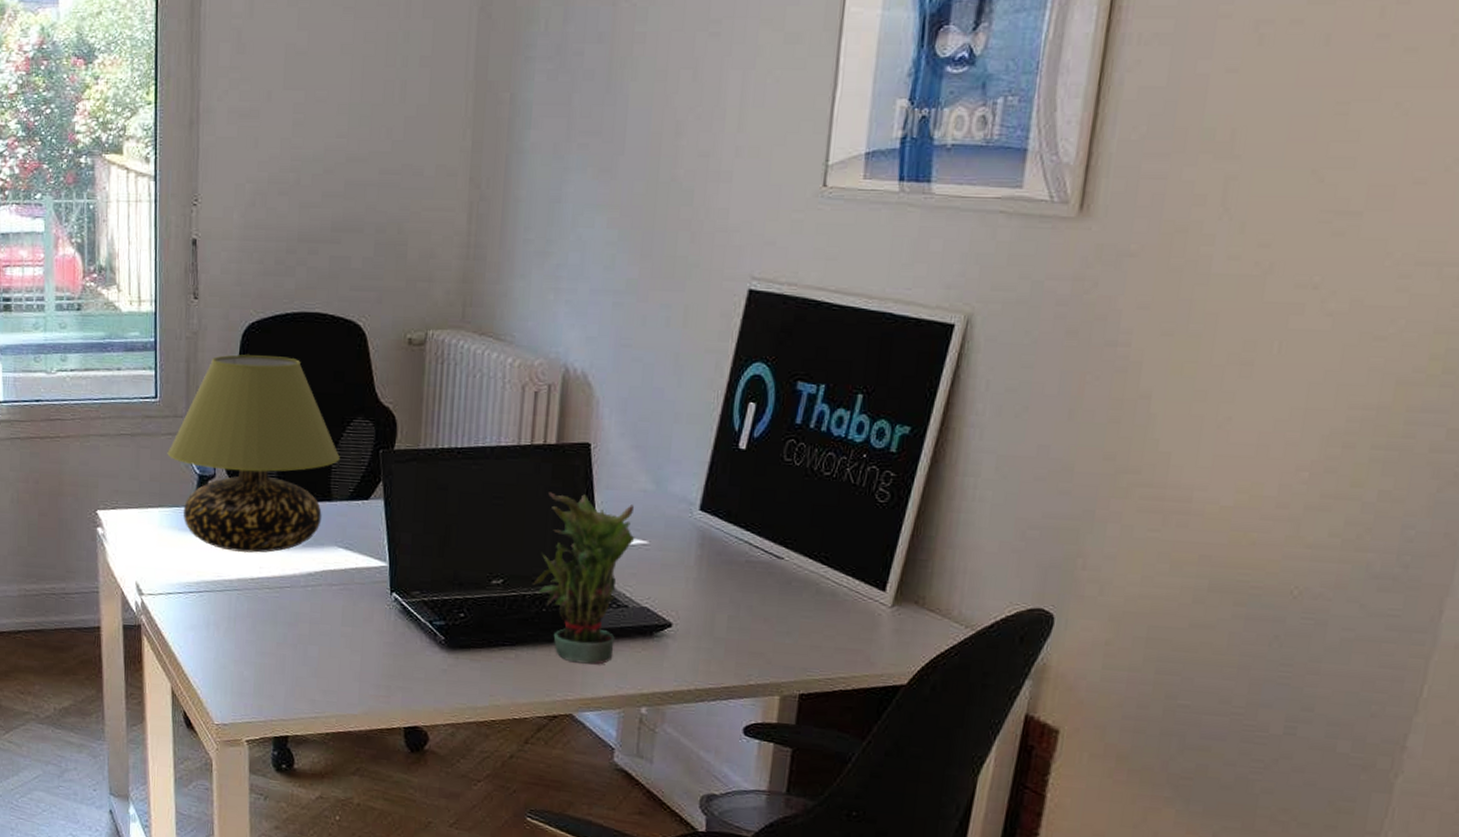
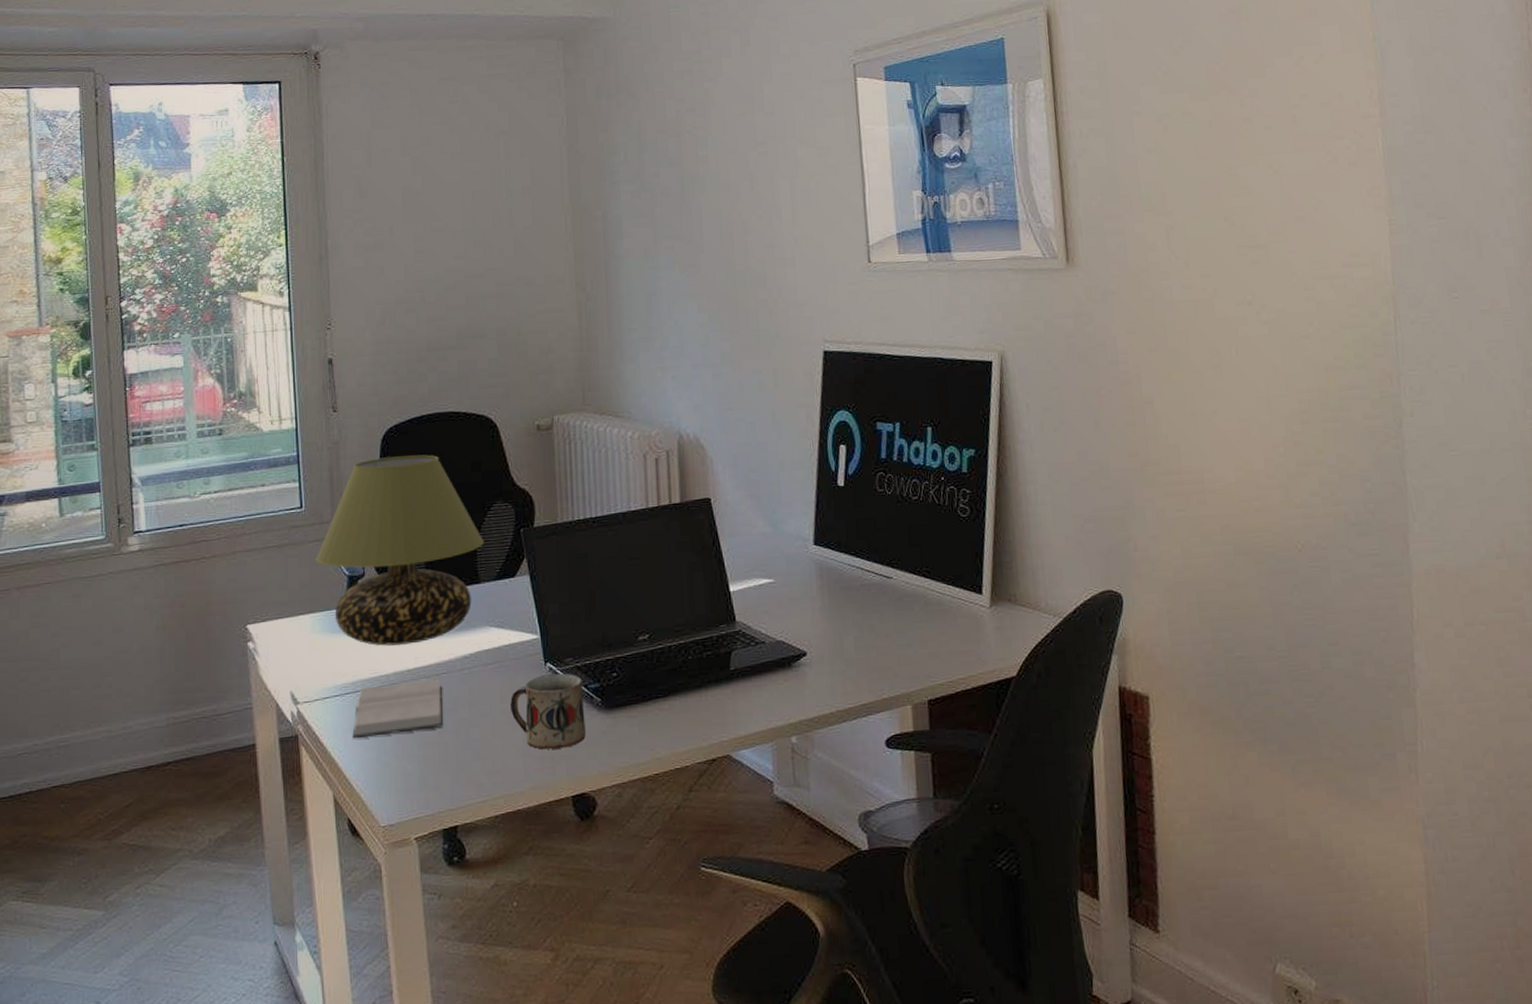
hardback book: none [193,589,285,640] -> present [352,679,443,739]
mug: none [351,604,427,680] -> present [510,673,586,750]
potted plant: present [533,492,635,665] -> none [676,544,762,704]

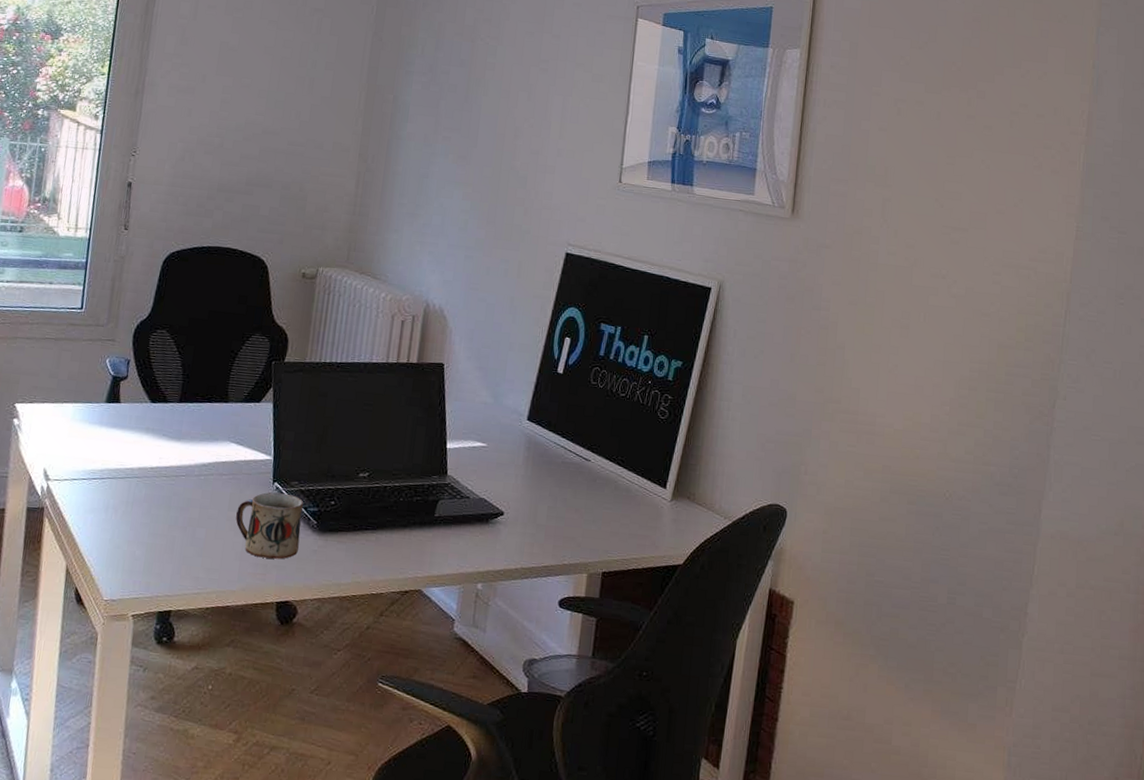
table lamp: present [315,454,484,646] -> none [86,277,238,445]
hardback book: present [352,679,443,739] -> none [92,476,180,523]

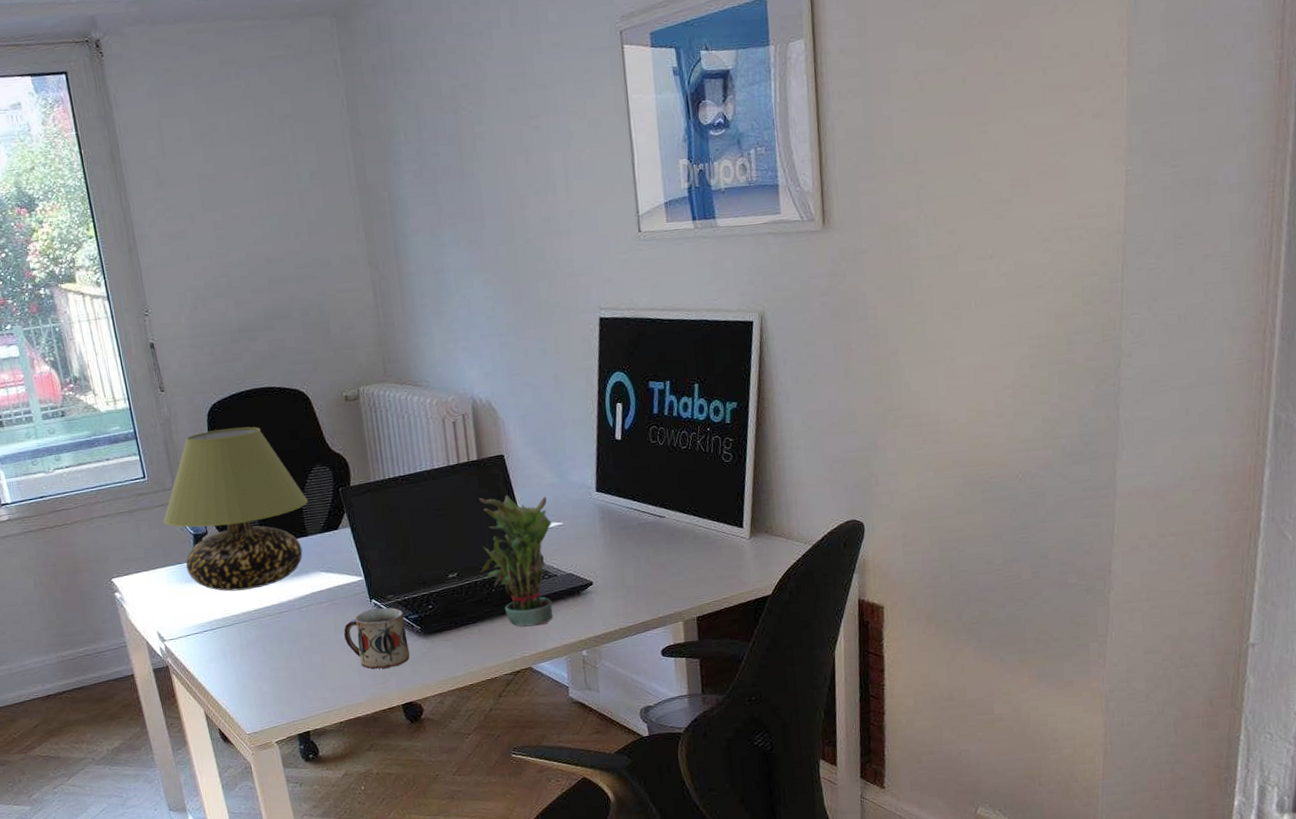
table lamp: none [86,277,238,445] -> present [163,426,308,592]
potted plant: none [393,401,477,547] -> present [479,495,553,627]

